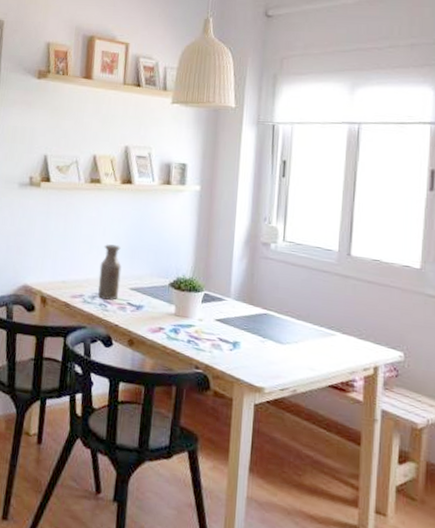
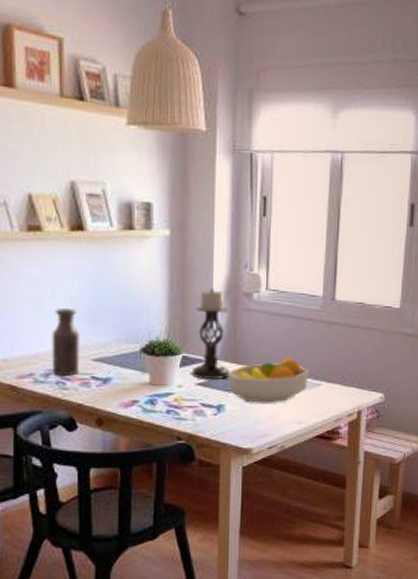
candle holder: none [211,237,248,318] -> present [191,288,229,379]
fruit bowl: none [243,304,324,347] -> present [227,356,309,403]

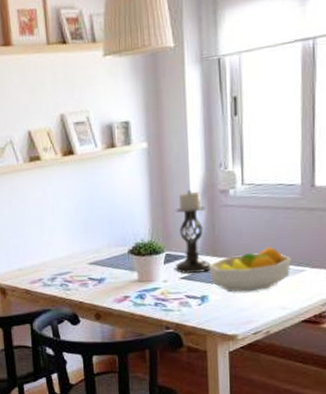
bottle: present [51,308,80,377] -> none [54,222,78,280]

